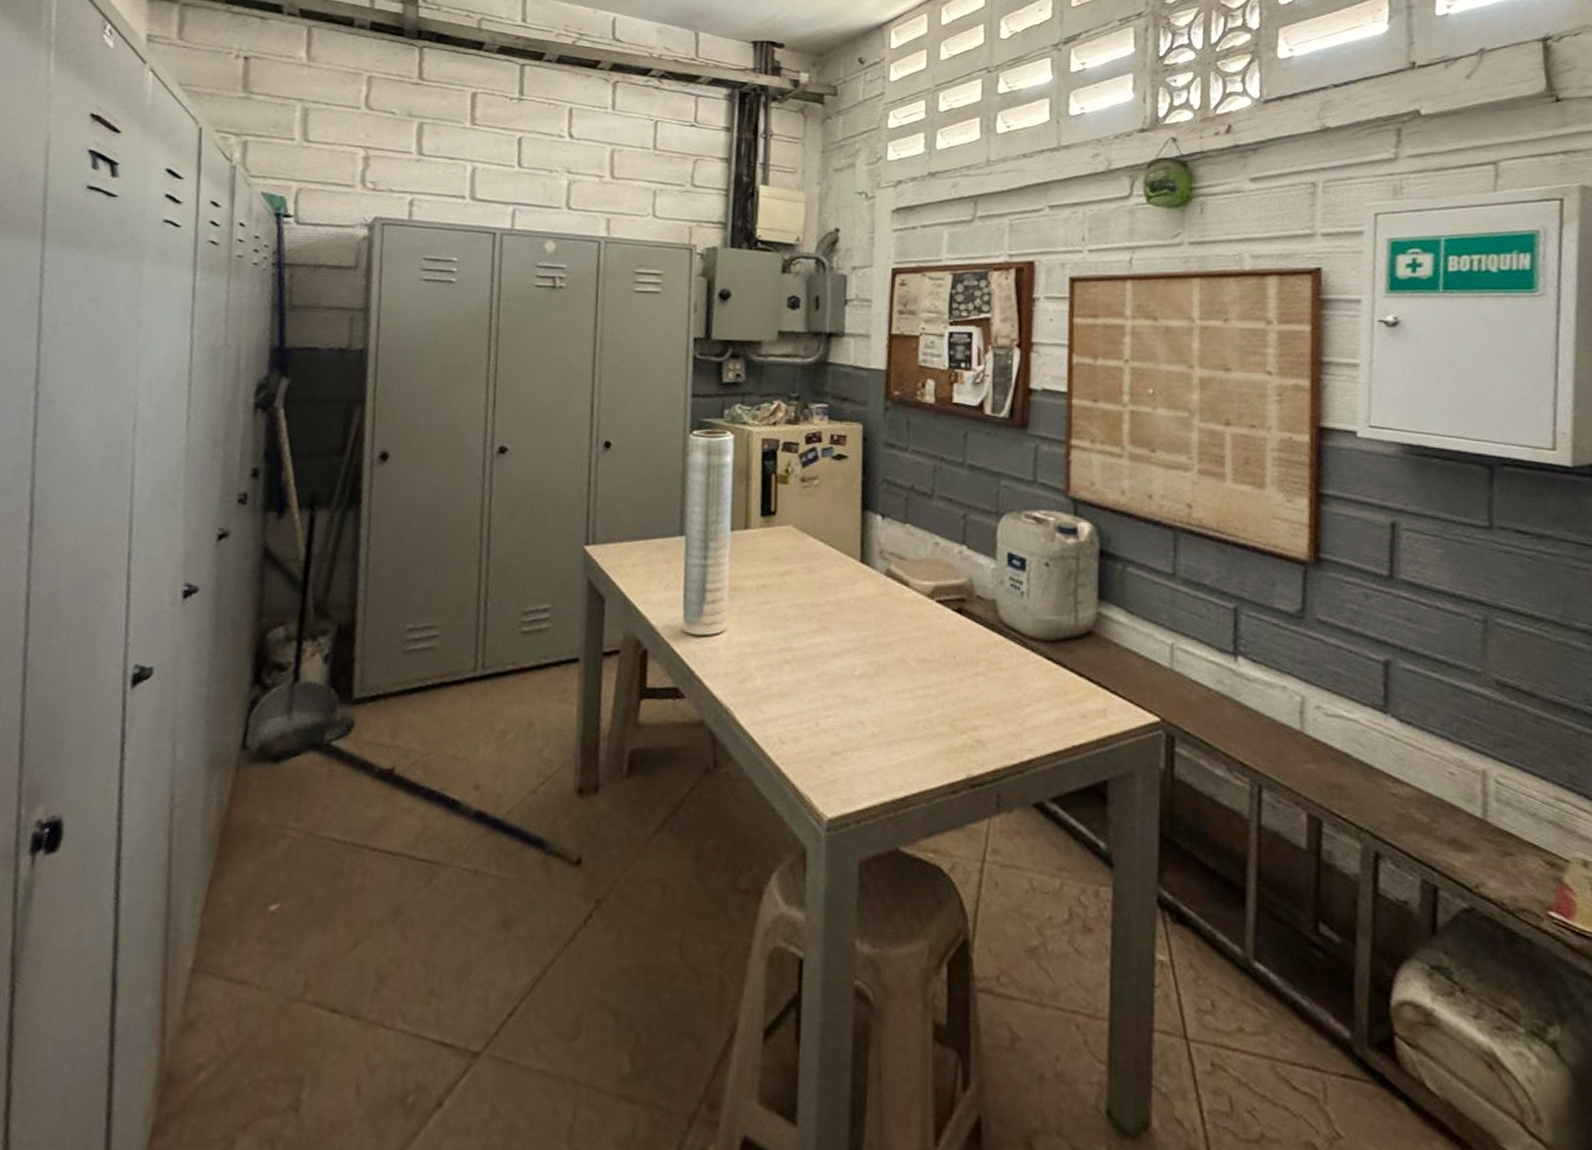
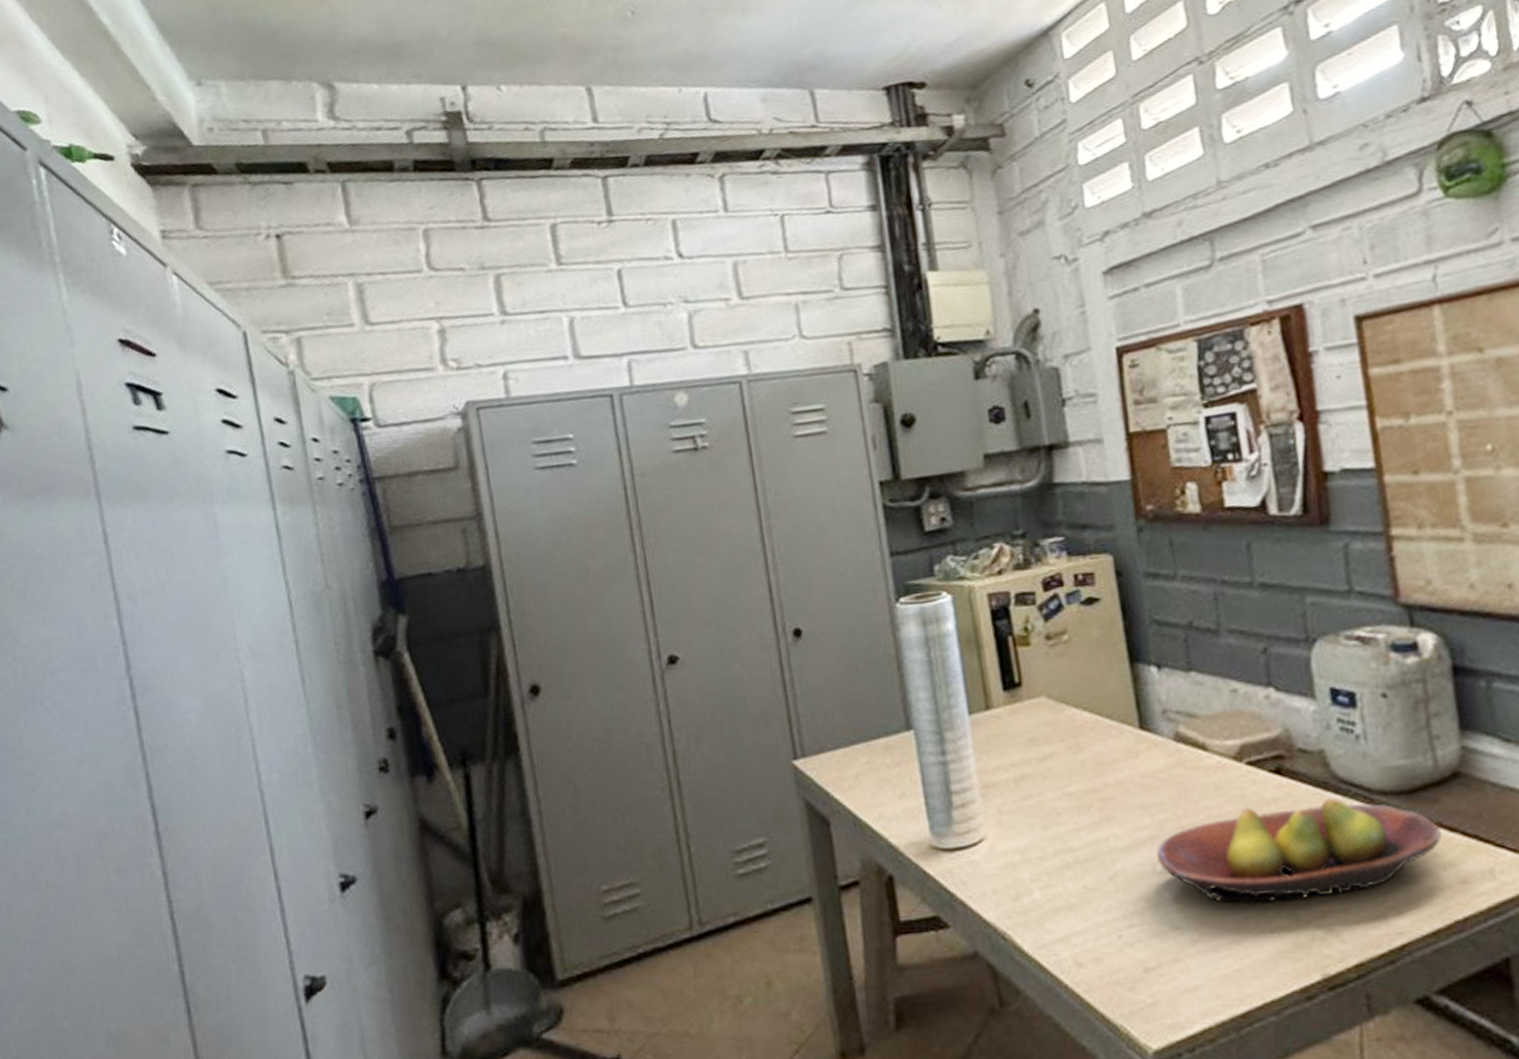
fruit bowl: none [857,635,1072,714] -> present [1157,798,1442,904]

